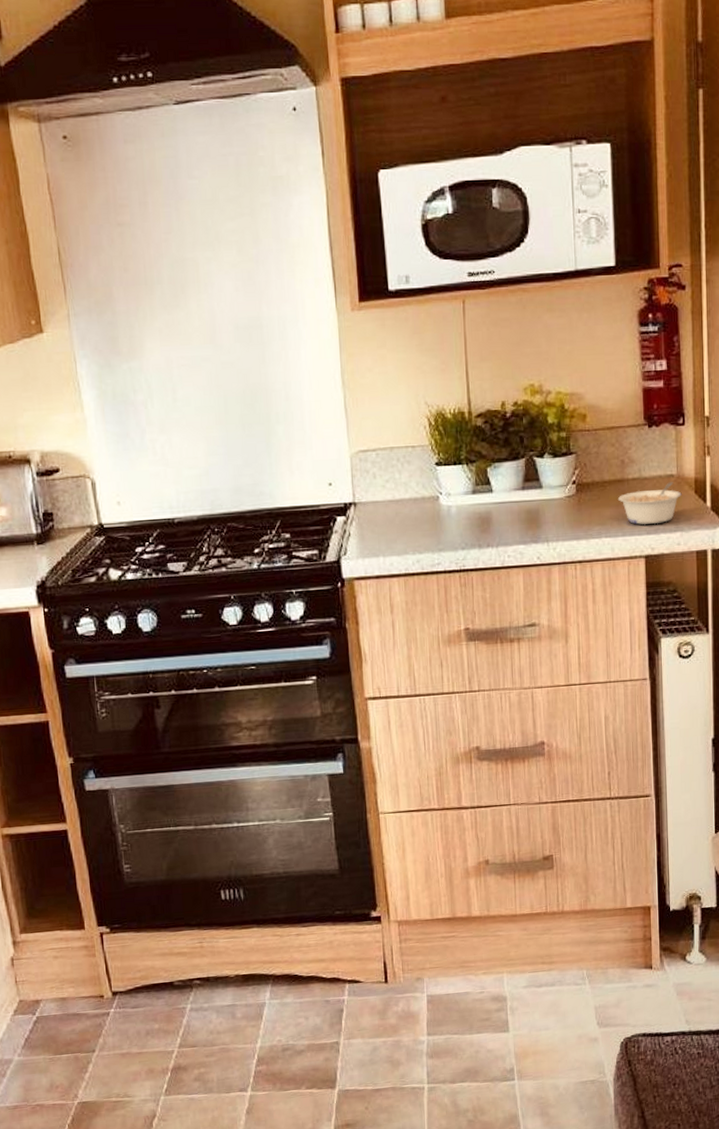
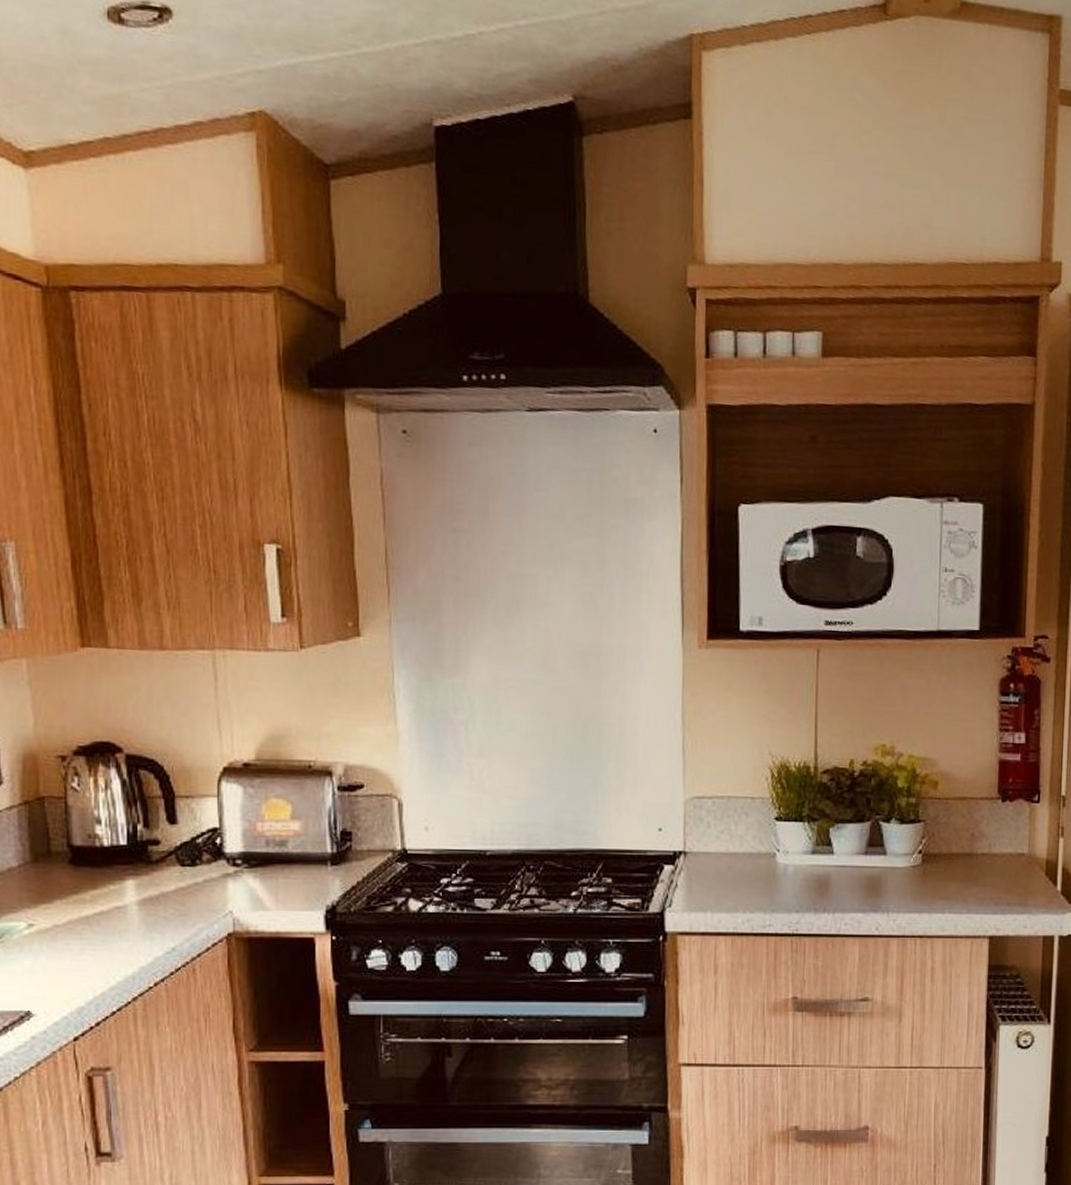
legume: present [617,482,682,525] -> none [964,861,1032,904]

